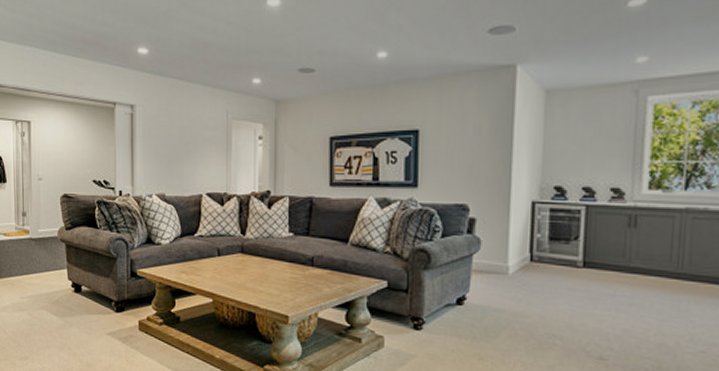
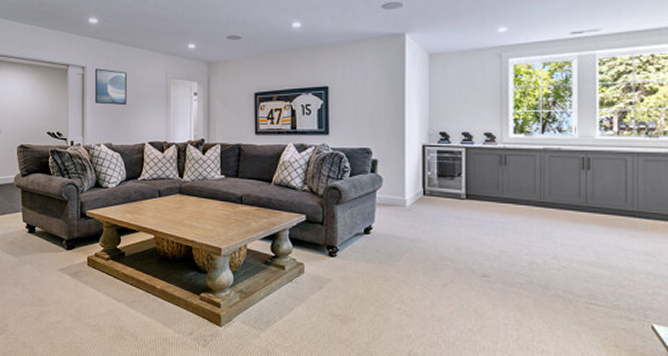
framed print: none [145,107,181,151] -> present [94,68,127,106]

